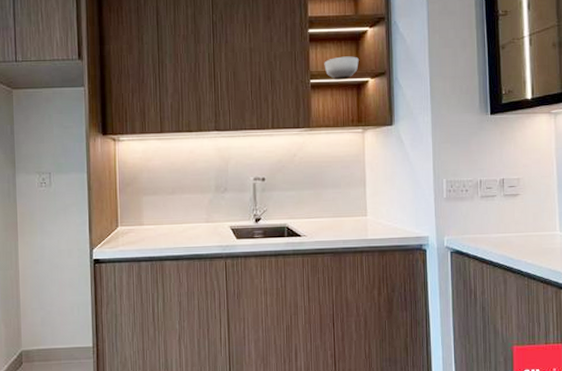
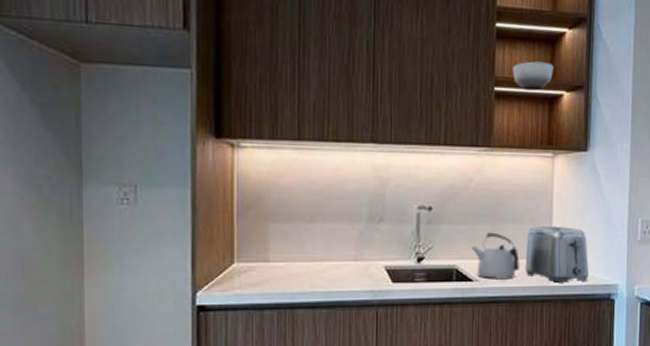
kettle: none [299,196,340,235] -> present [472,232,520,280]
toaster: none [344,188,401,236] -> present [525,225,589,283]

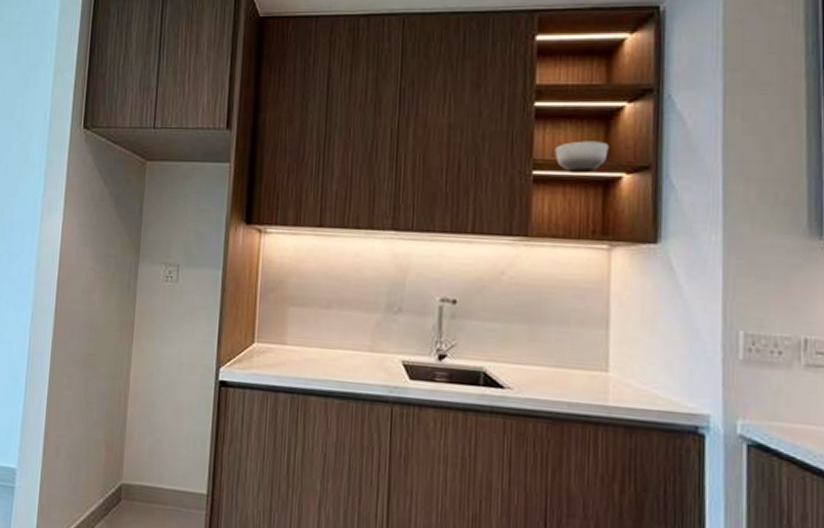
kettle: present [472,232,520,280] -> none [503,333,565,391]
toaster: present [525,225,589,283] -> none [572,330,664,405]

